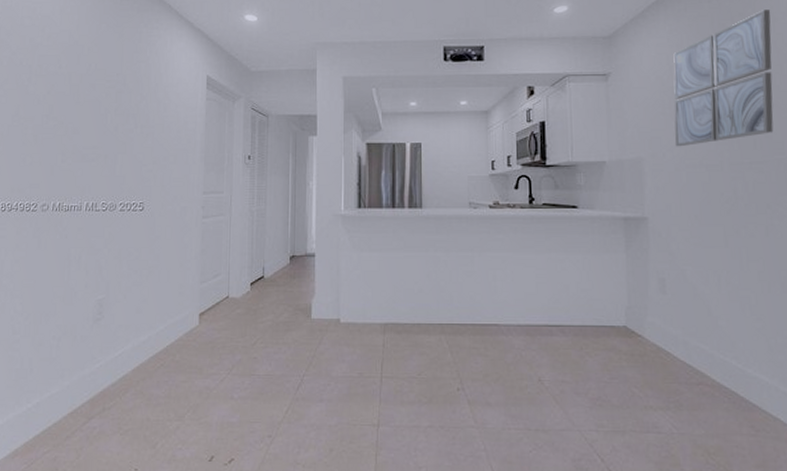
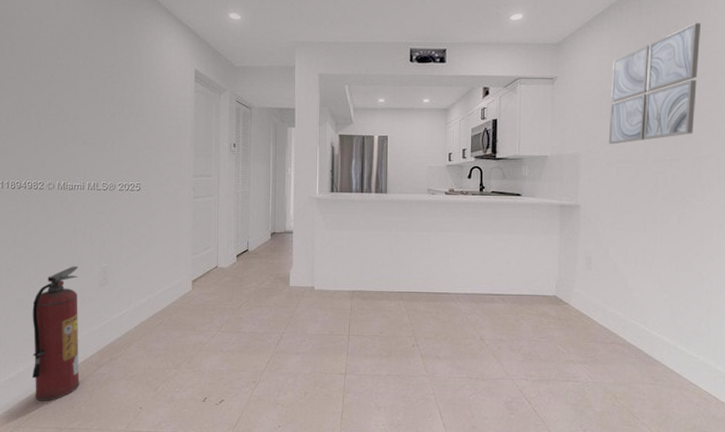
fire extinguisher: none [11,299,71,462] -> present [31,266,80,401]

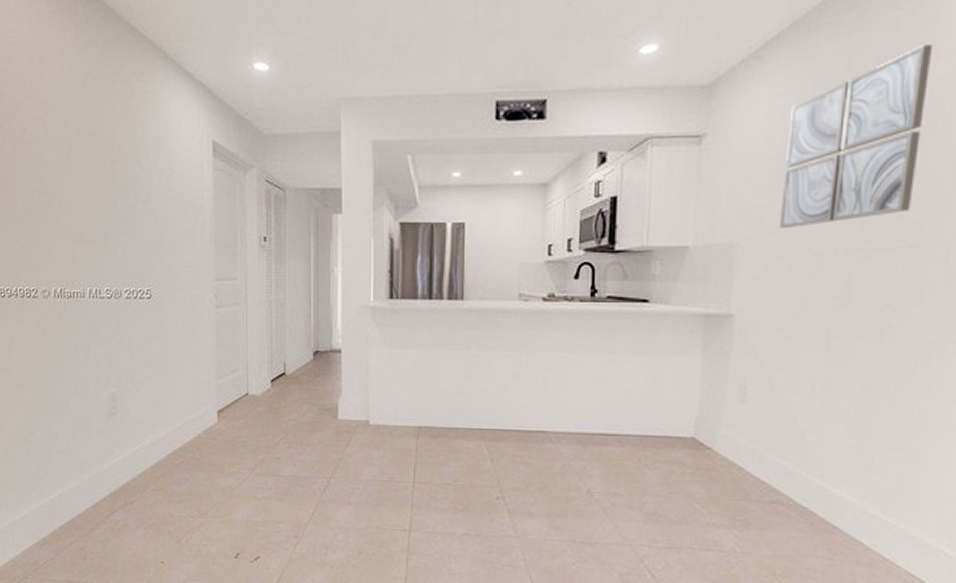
fire extinguisher: present [31,266,80,401] -> none [33,391,91,550]

